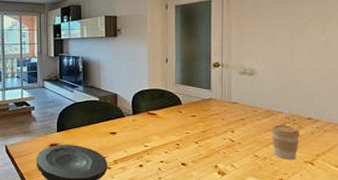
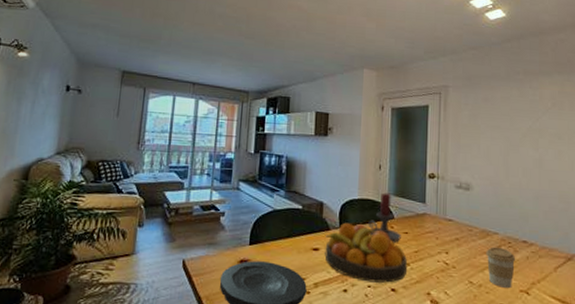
fruit bowl: none [121,110,196,159] -> present [324,222,408,283]
candle holder: none [158,82,189,125] -> present [368,193,401,243]

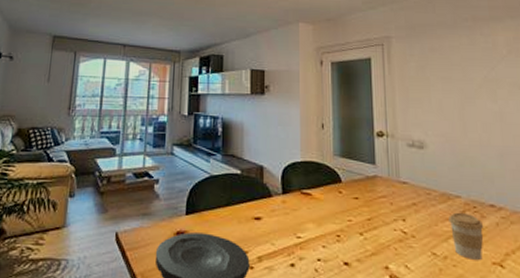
fruit bowl: present [324,222,408,283] -> none [268,188,361,256]
candle holder: present [368,193,401,243] -> none [313,154,351,209]

